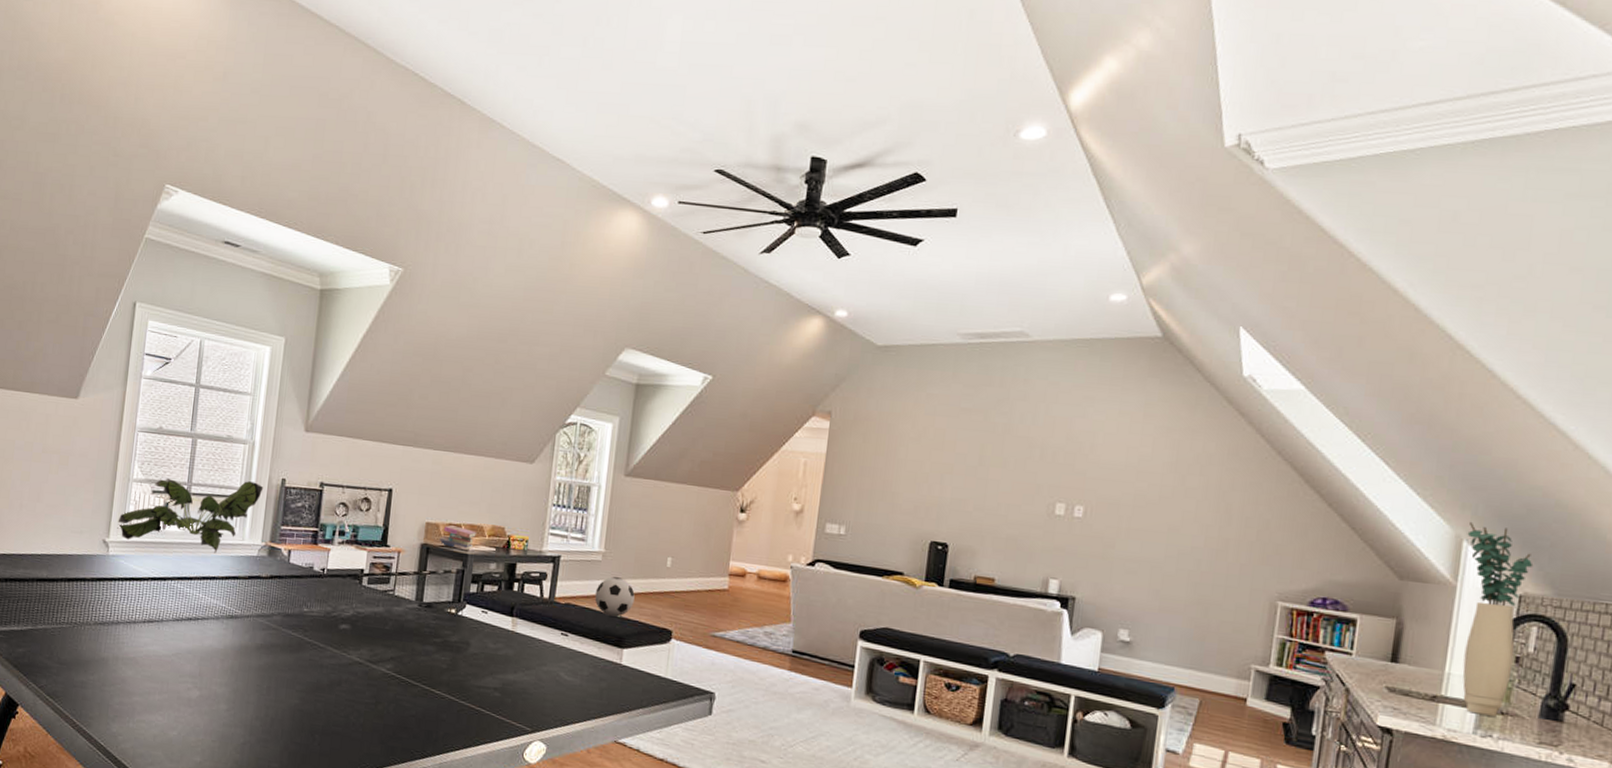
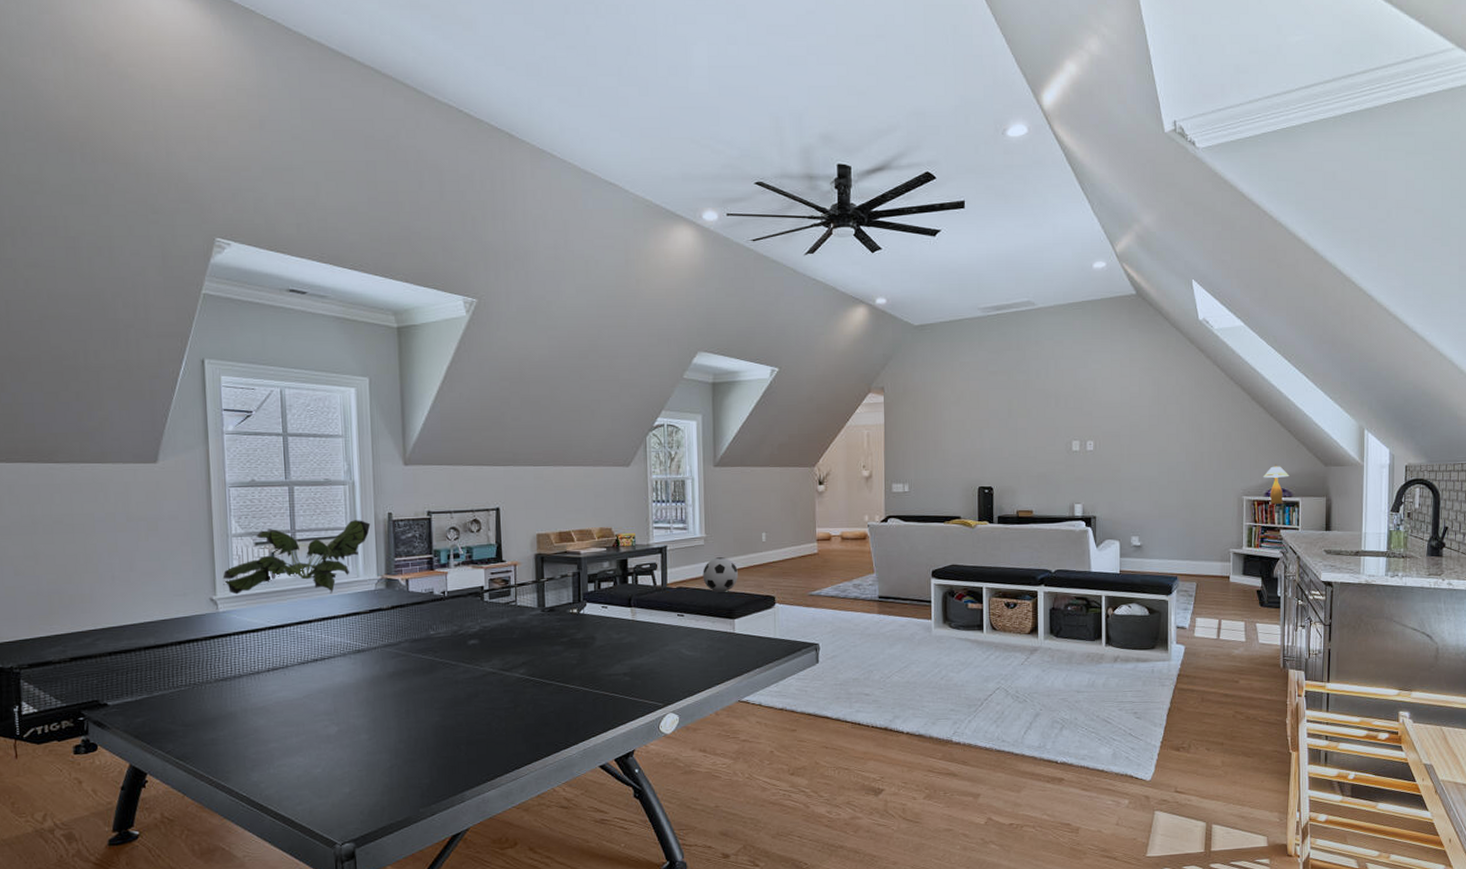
books: present [439,525,476,551] -> none [552,533,586,555]
table lamp: none [1309,567,1347,620] -> present [1263,464,1290,505]
vase: present [1462,521,1534,716] -> none [1367,414,1412,560]

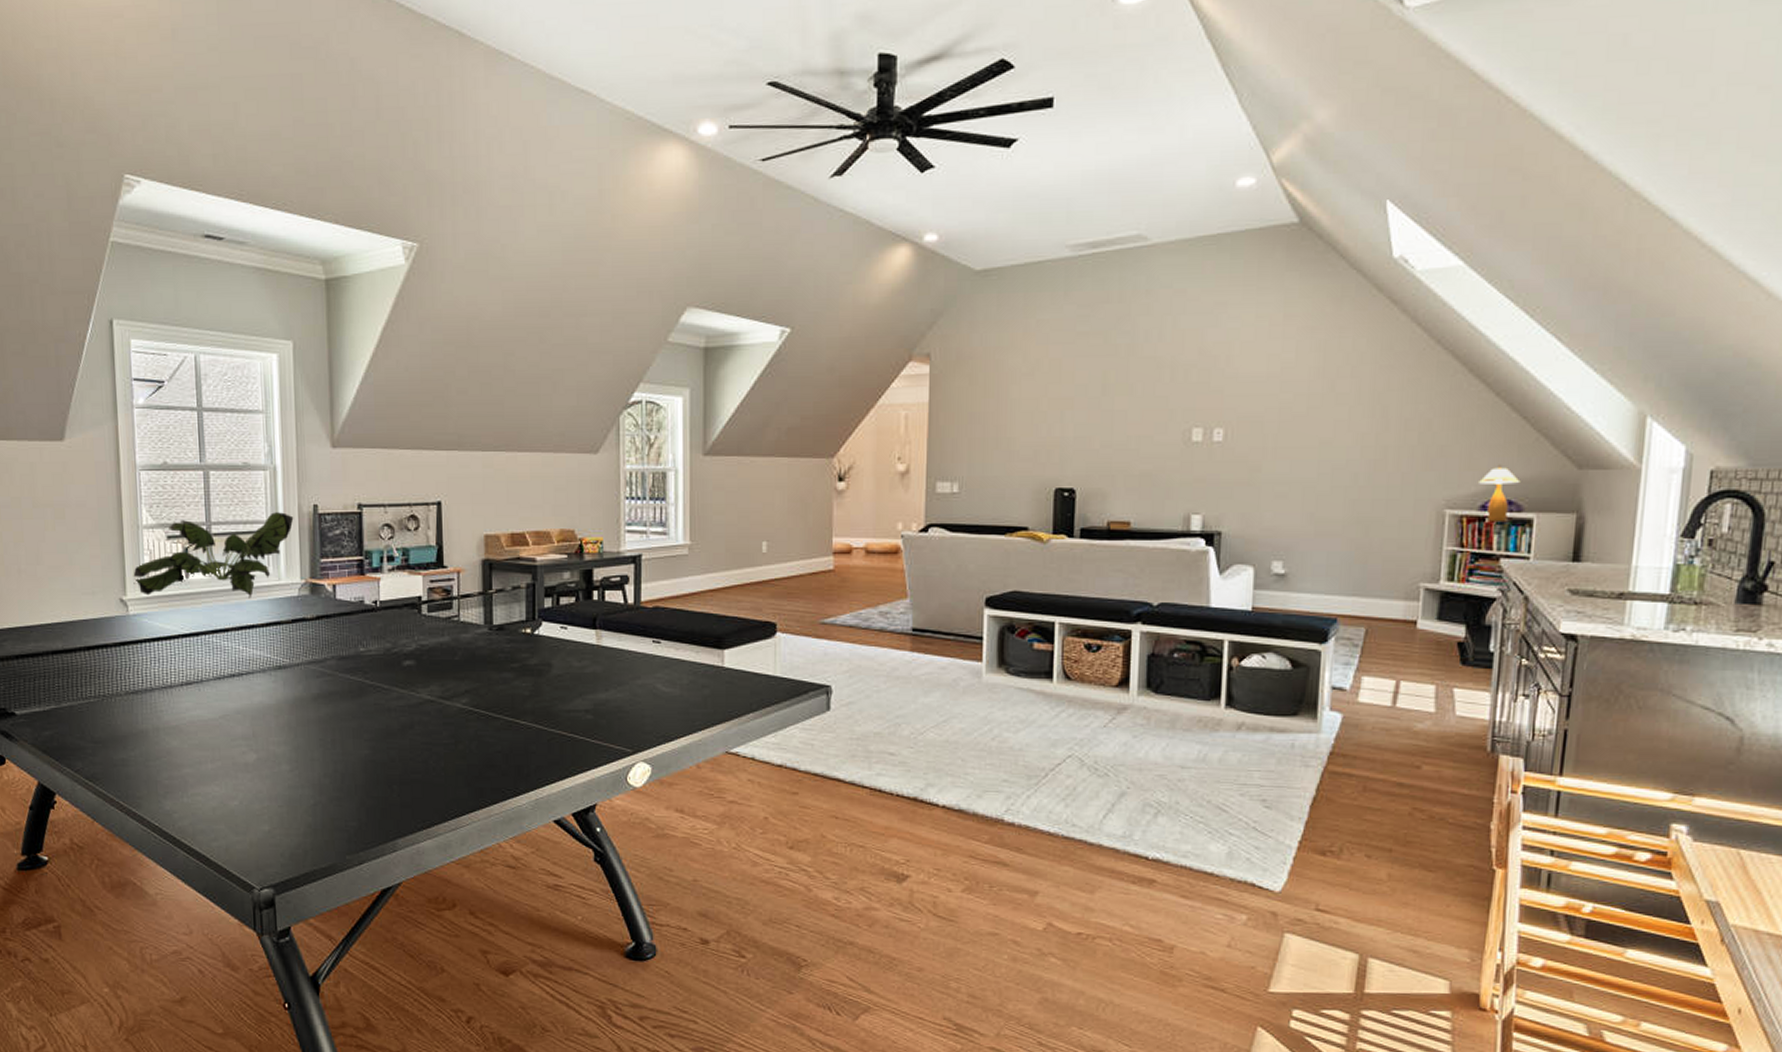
soccer ball: present [703,557,738,592] -> none [685,571,730,615]

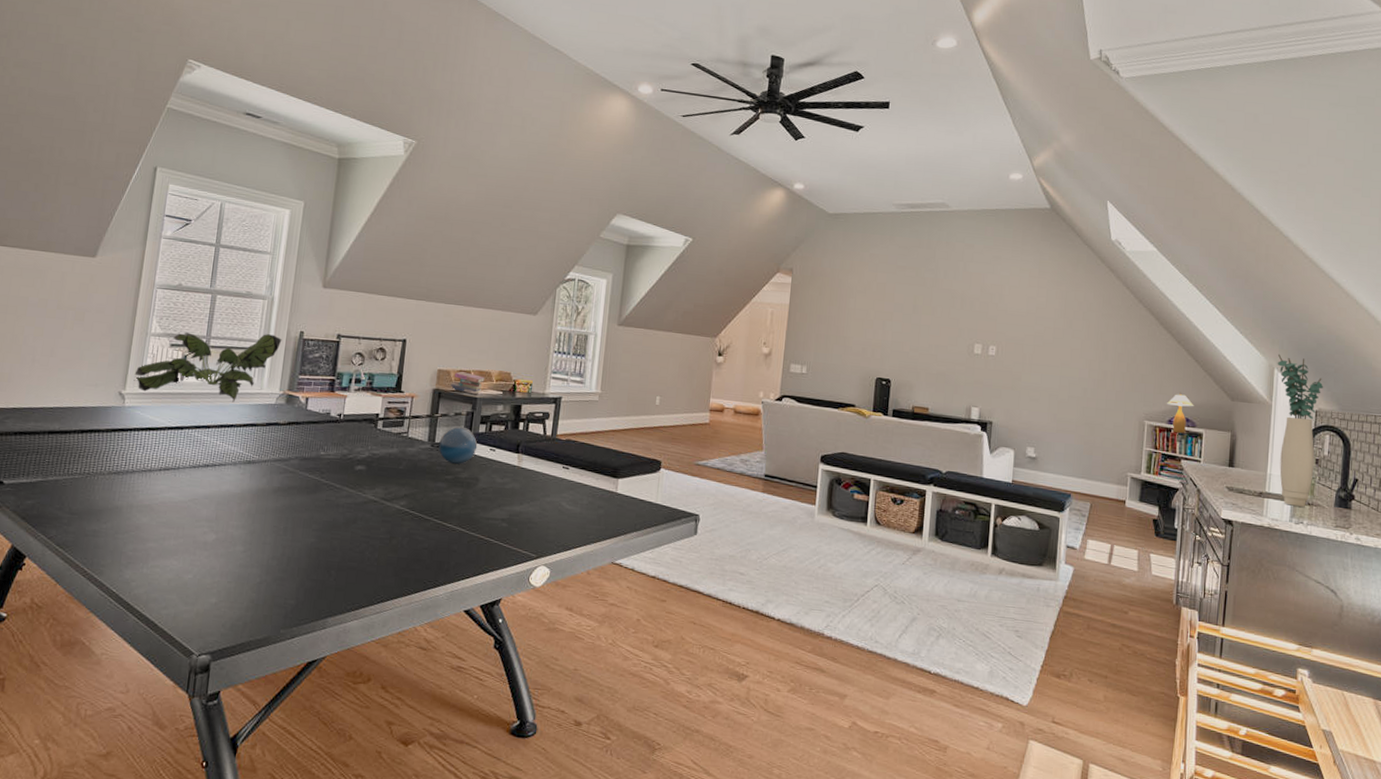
ball: none [498,602,545,650] -> present [438,426,478,465]
books: none [502,535,543,562] -> present [450,371,485,395]
vase: none [1651,394,1725,607] -> present [1277,353,1324,507]

